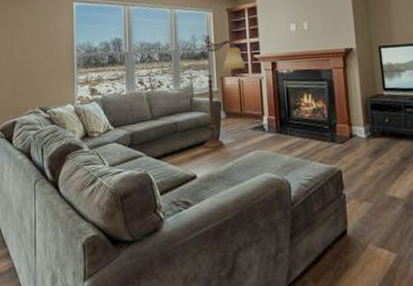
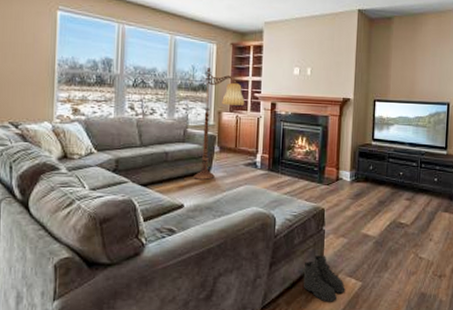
boots: none [327,222,378,279] -> present [303,254,345,302]

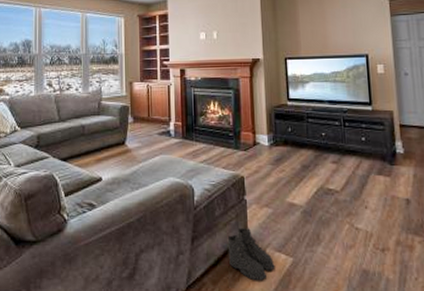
floor lamp: present [193,67,245,181] -> none [110,39,155,153]

